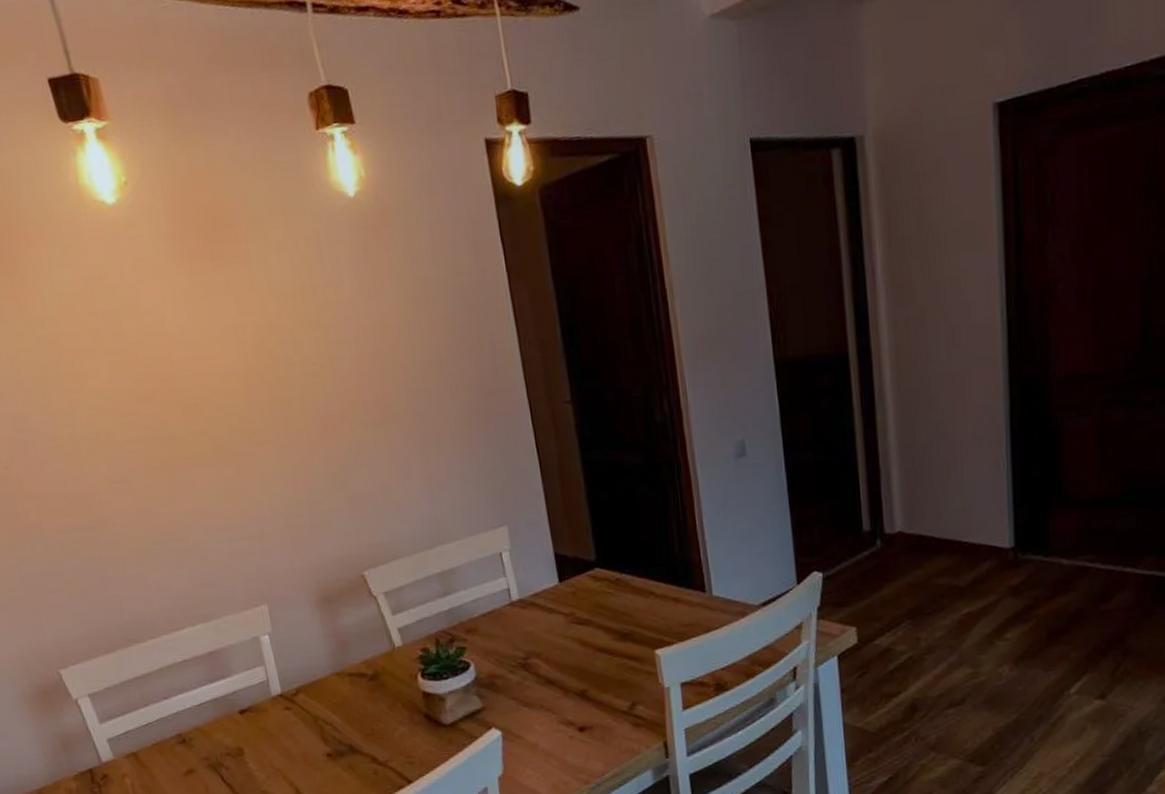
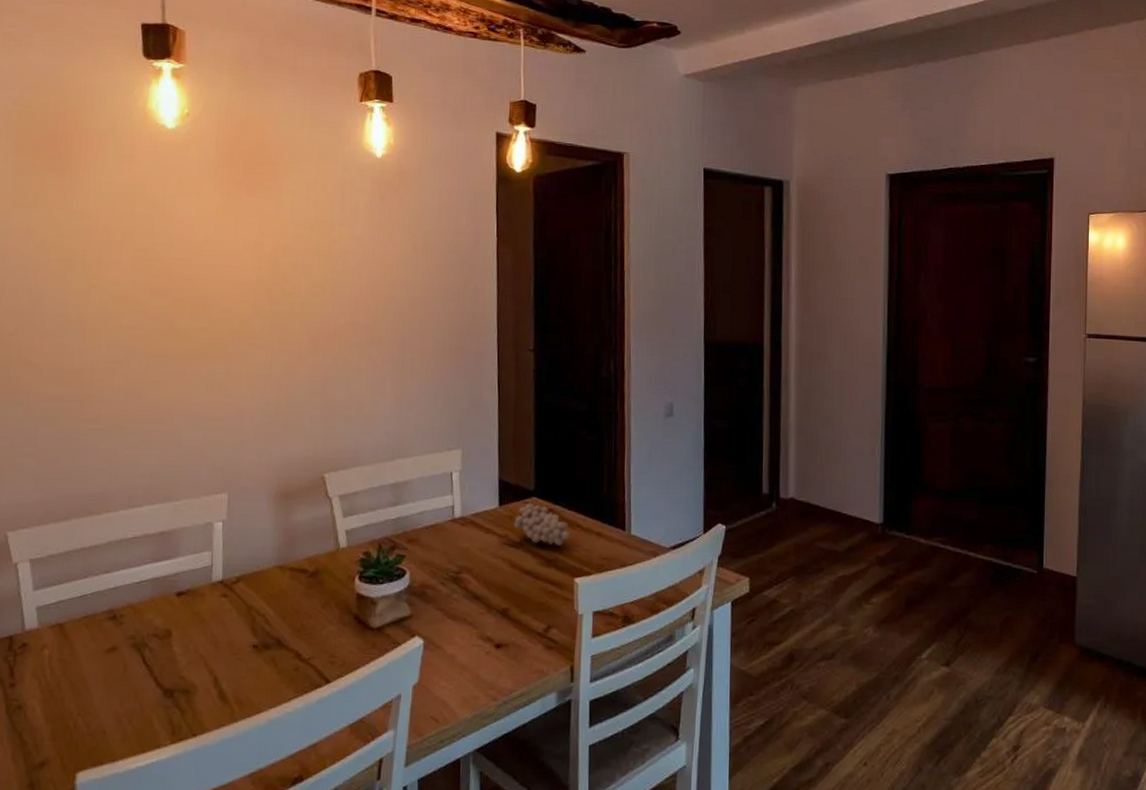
fruit: none [577,574,644,619] -> present [513,503,570,546]

